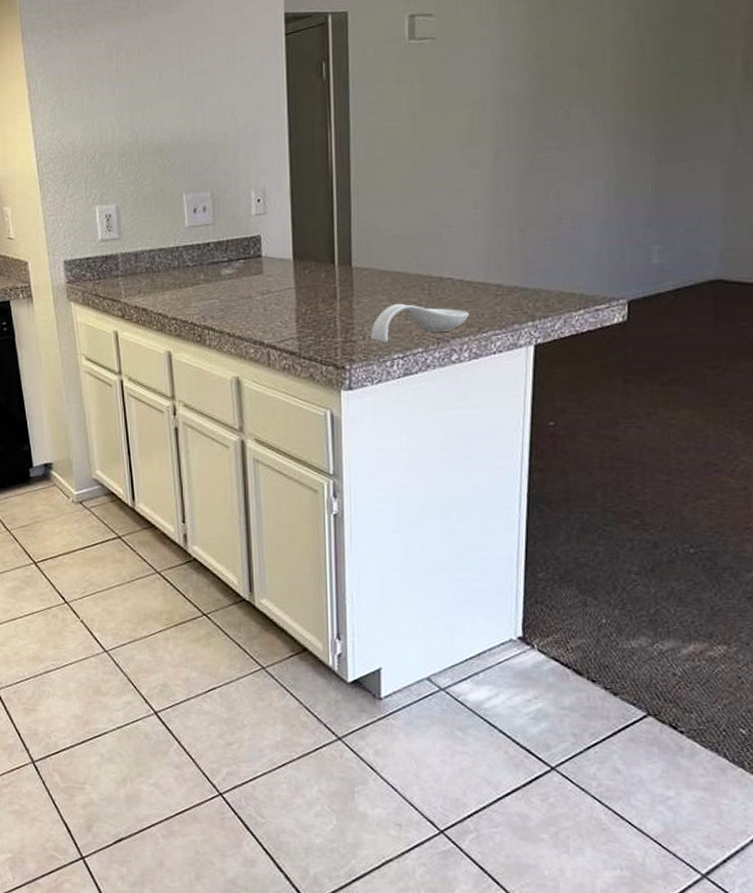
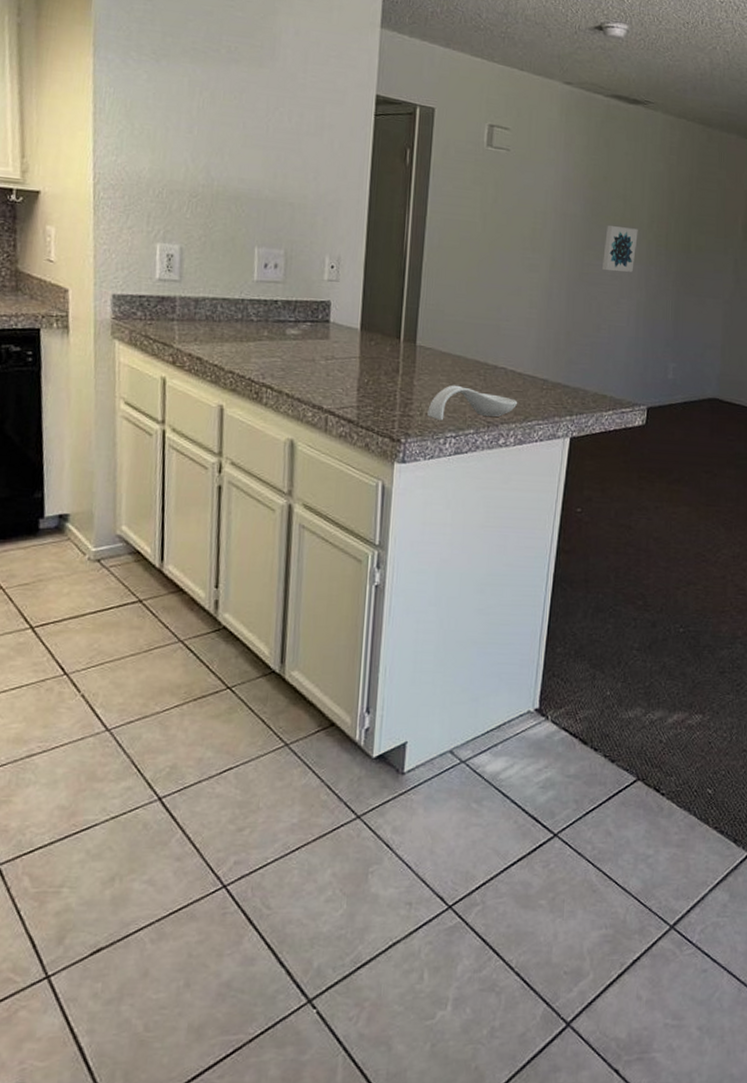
wall art: none [558,95,600,152] -> present [602,225,638,272]

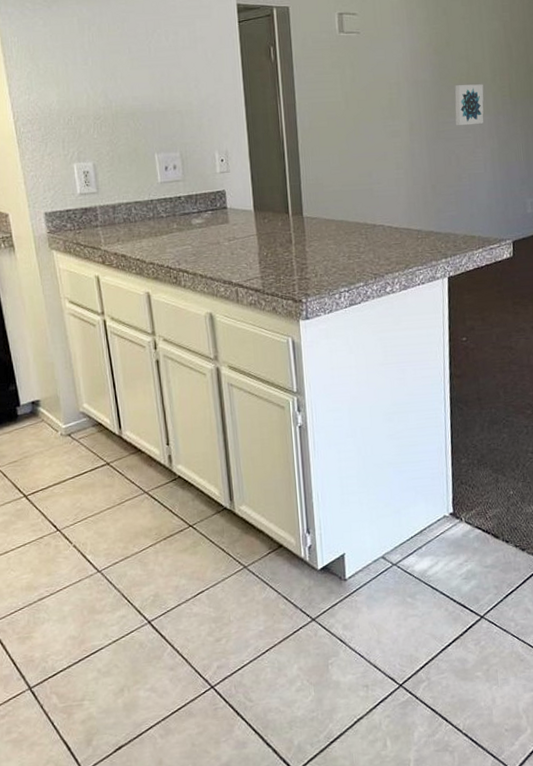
spoon rest: present [427,385,518,421] -> none [321,246,398,279]

